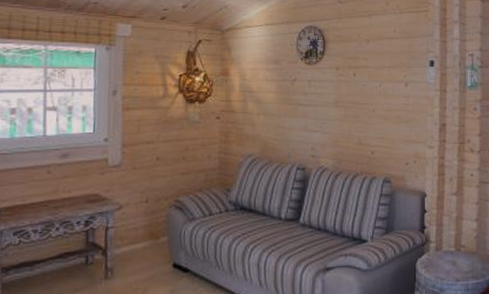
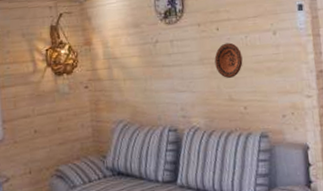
decorative plate: none [349,89,375,122] -> present [214,42,243,78]

